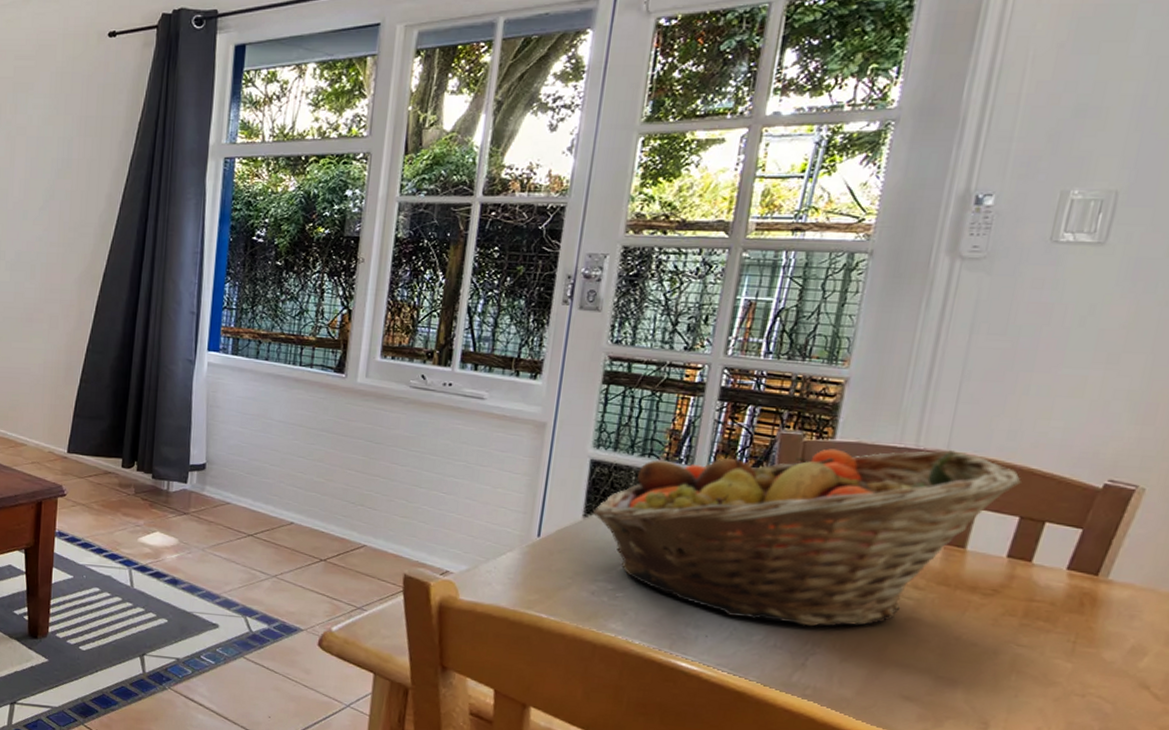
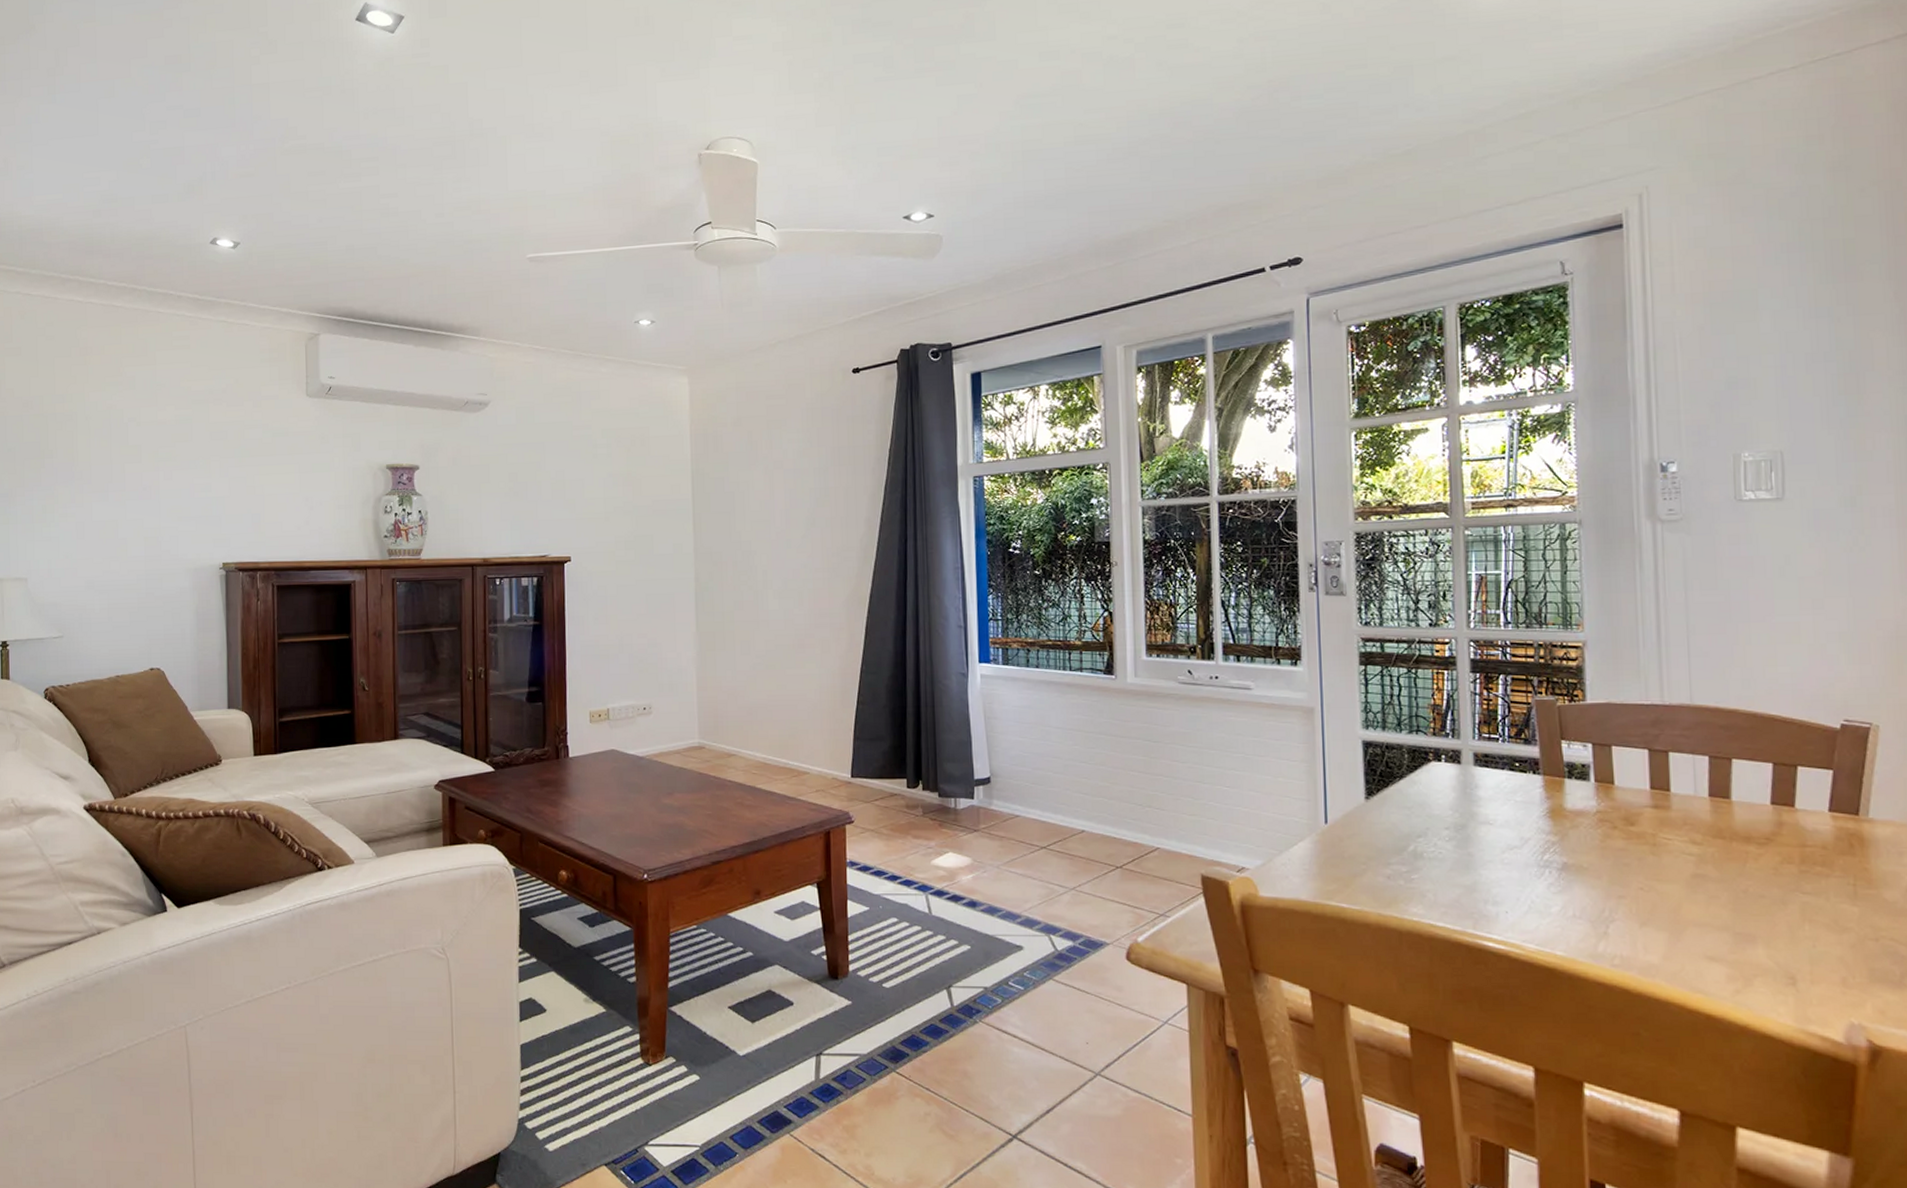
fruit basket: present [592,448,1023,627] -> none [1373,703,1767,893]

